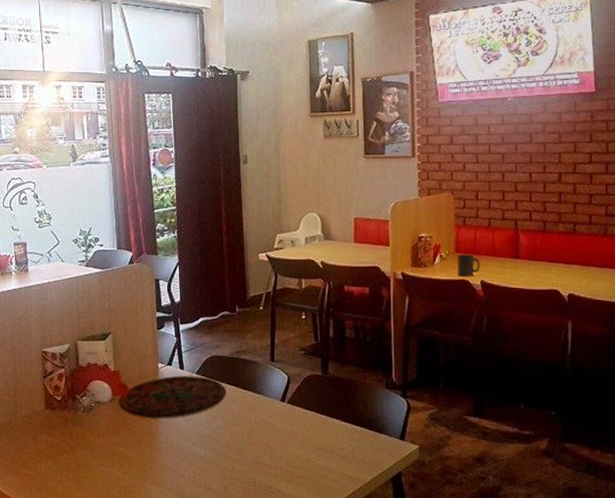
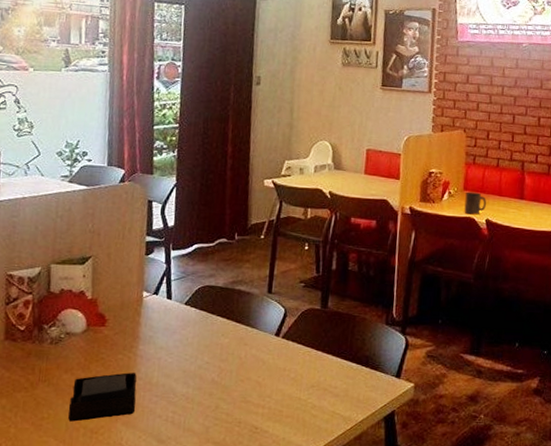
napkin holder: none [105,437,161,481] -> present [68,372,137,422]
pizza: present [118,375,226,418] -> none [93,305,217,352]

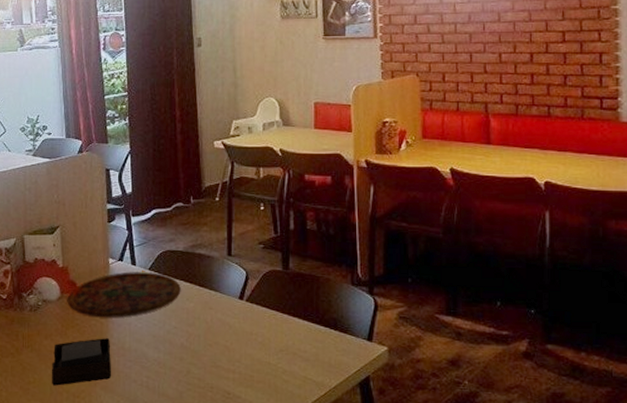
pizza: none [93,305,217,352] -> present [67,271,181,317]
cup: present [464,191,486,215] -> none [425,140,449,164]

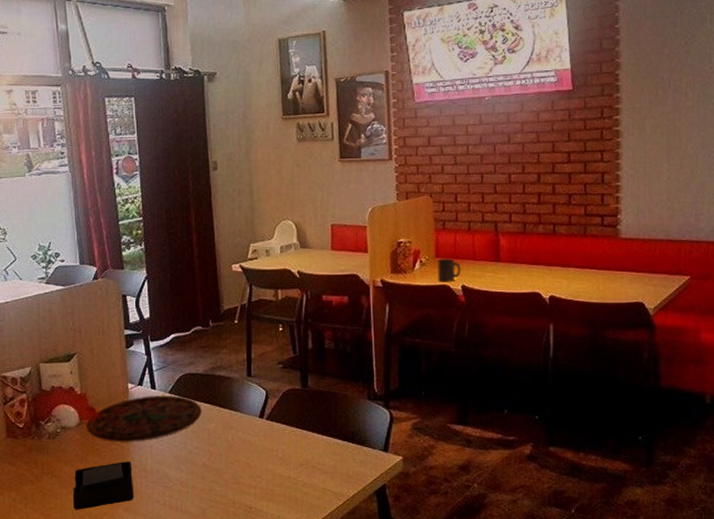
cup: none [425,140,449,164] -> present [438,258,460,282]

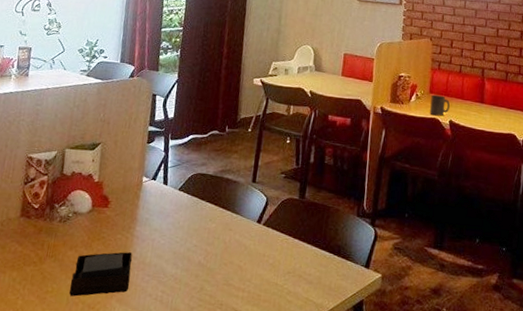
pizza: present [86,395,202,441] -> none [97,190,206,233]

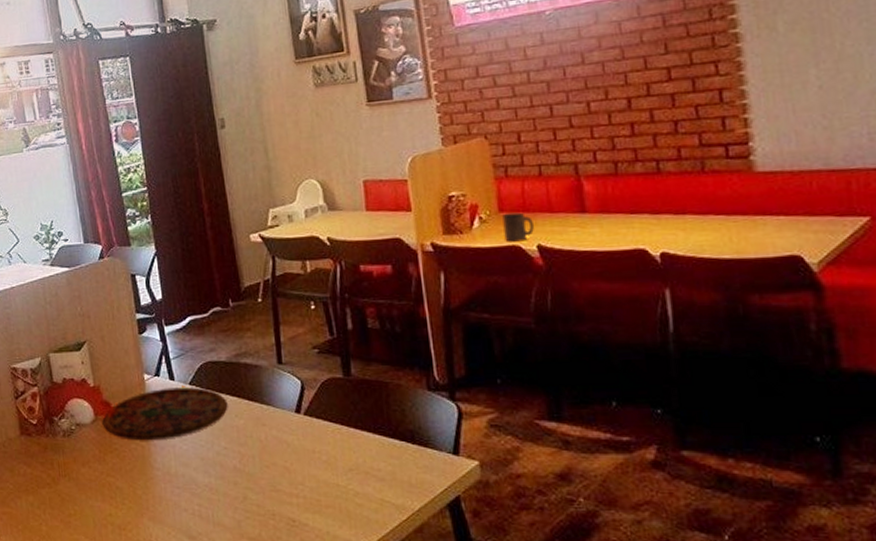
napkin holder: present [69,252,133,297] -> none [92,463,160,518]
pizza: none [97,190,206,233] -> present [102,387,228,440]

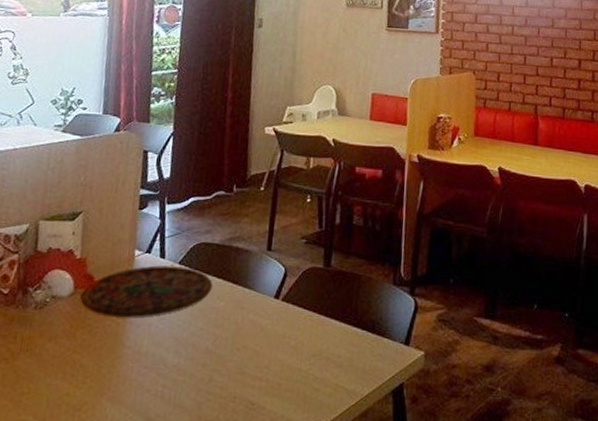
cup: present [502,212,534,242] -> none [475,137,498,163]

